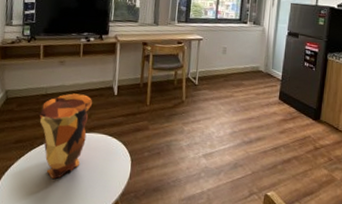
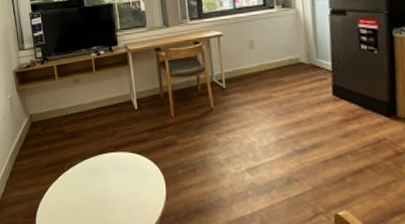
decorative vase: present [39,93,93,180] -> none [64,112,114,203]

